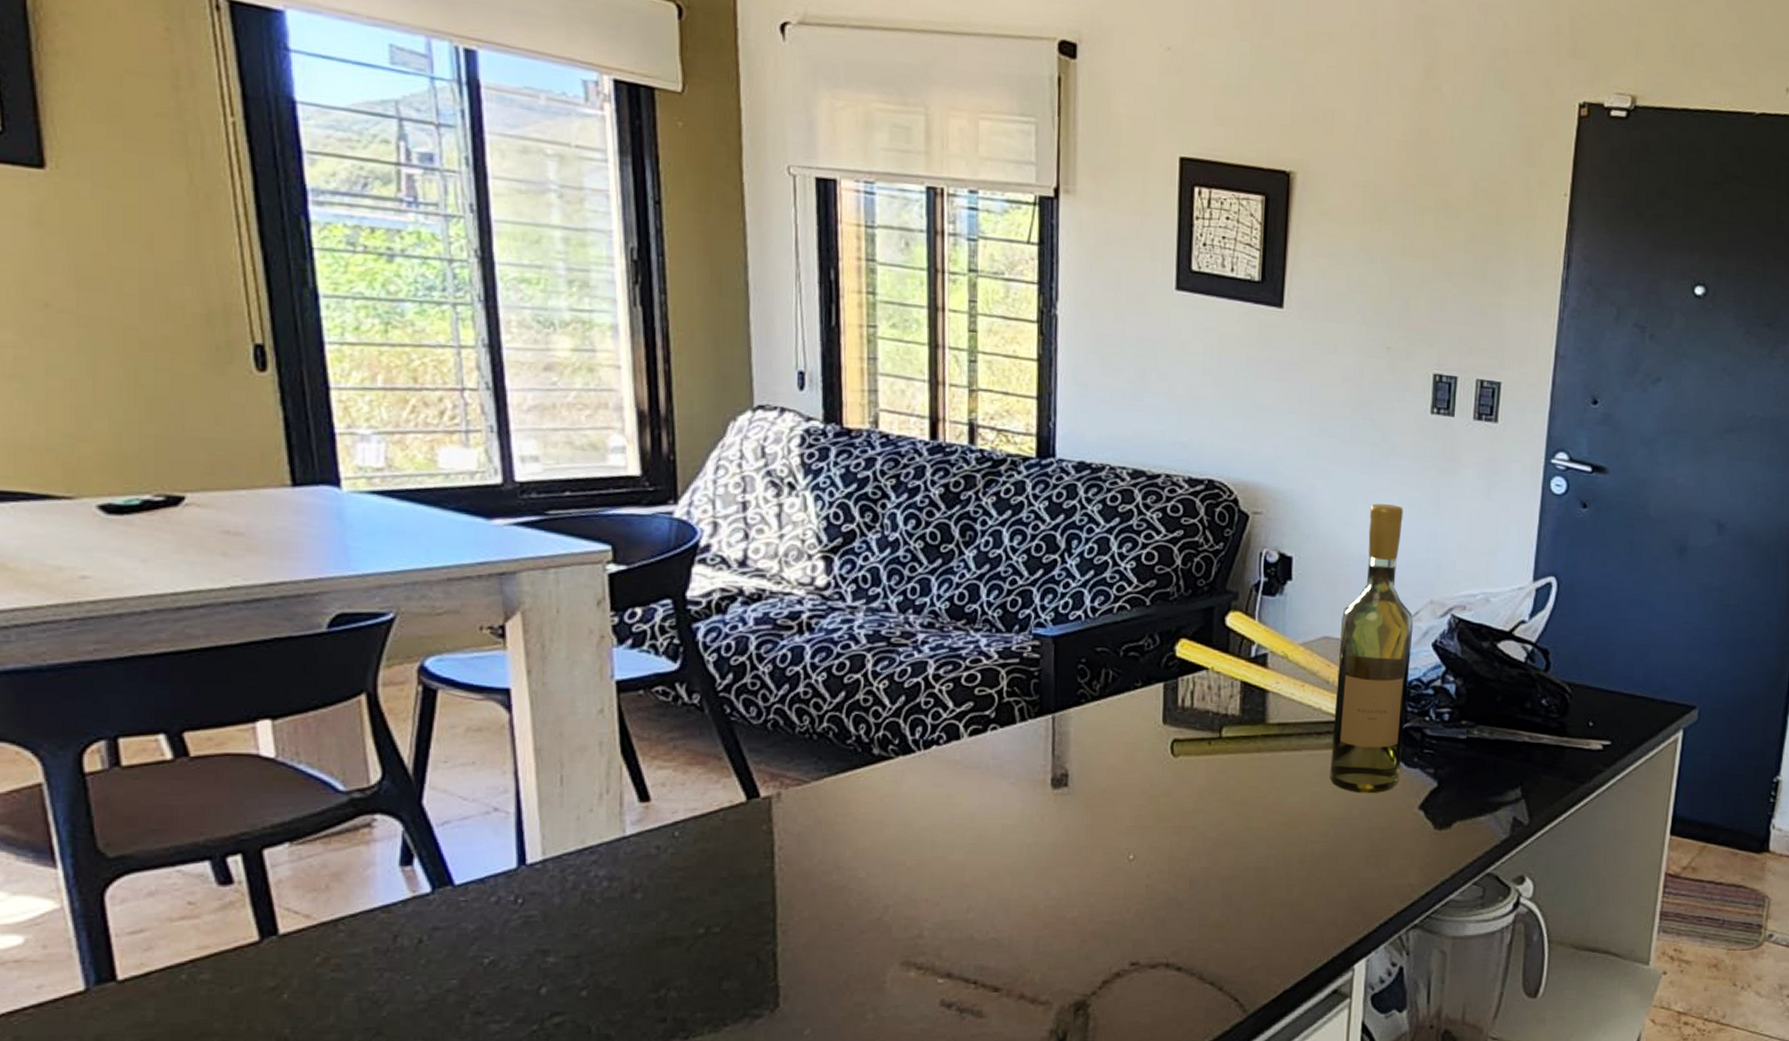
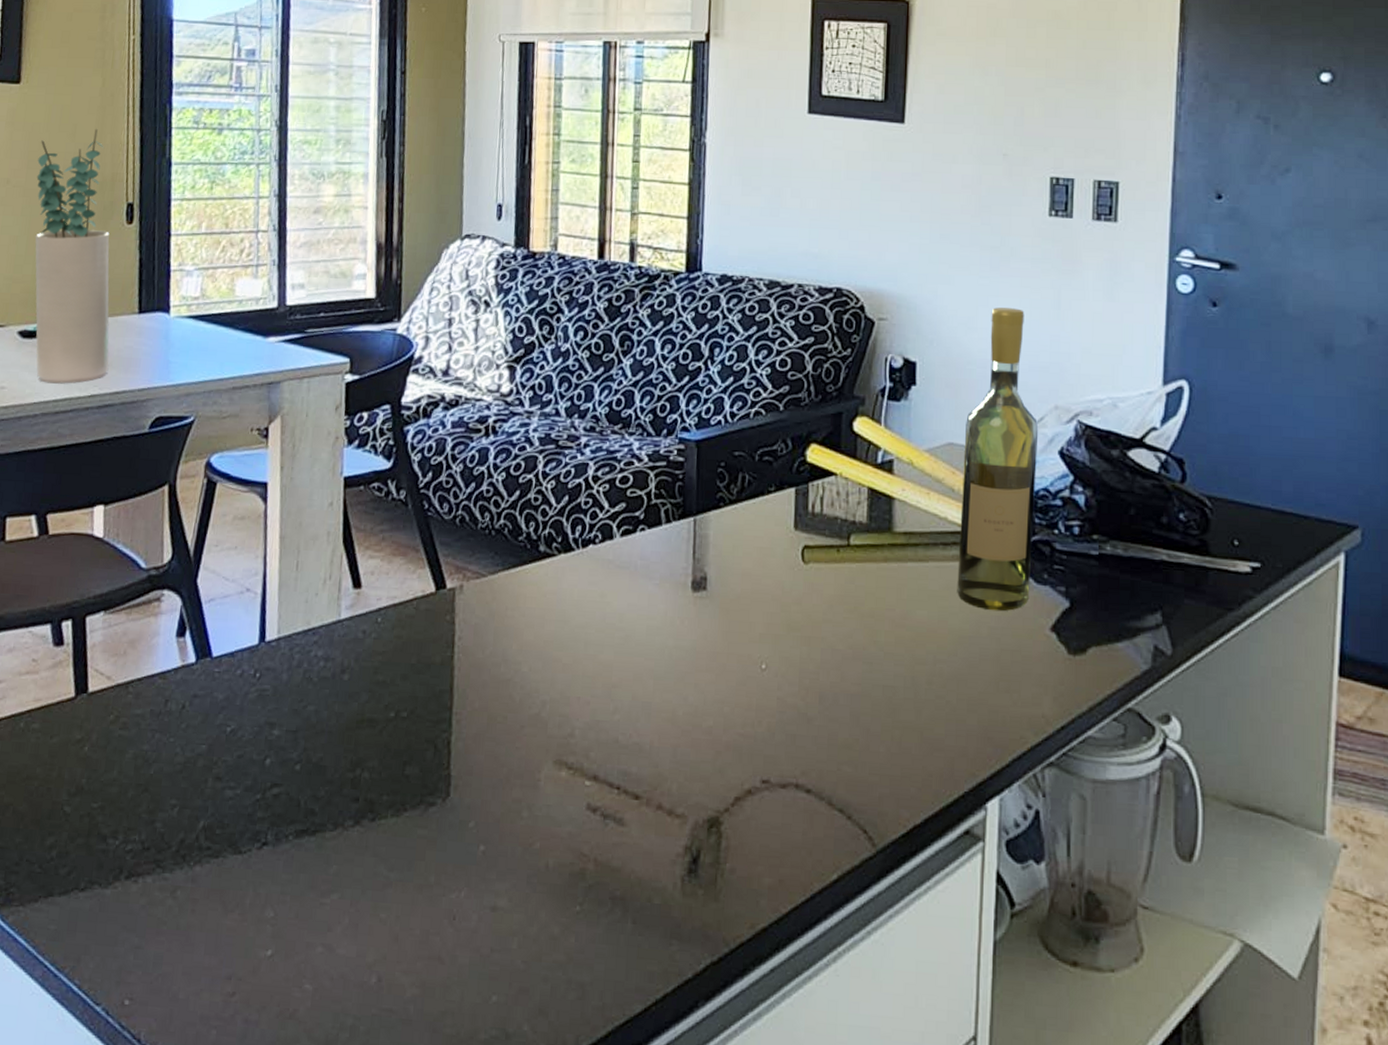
vase: none [94,240,254,573] -> present [35,128,110,384]

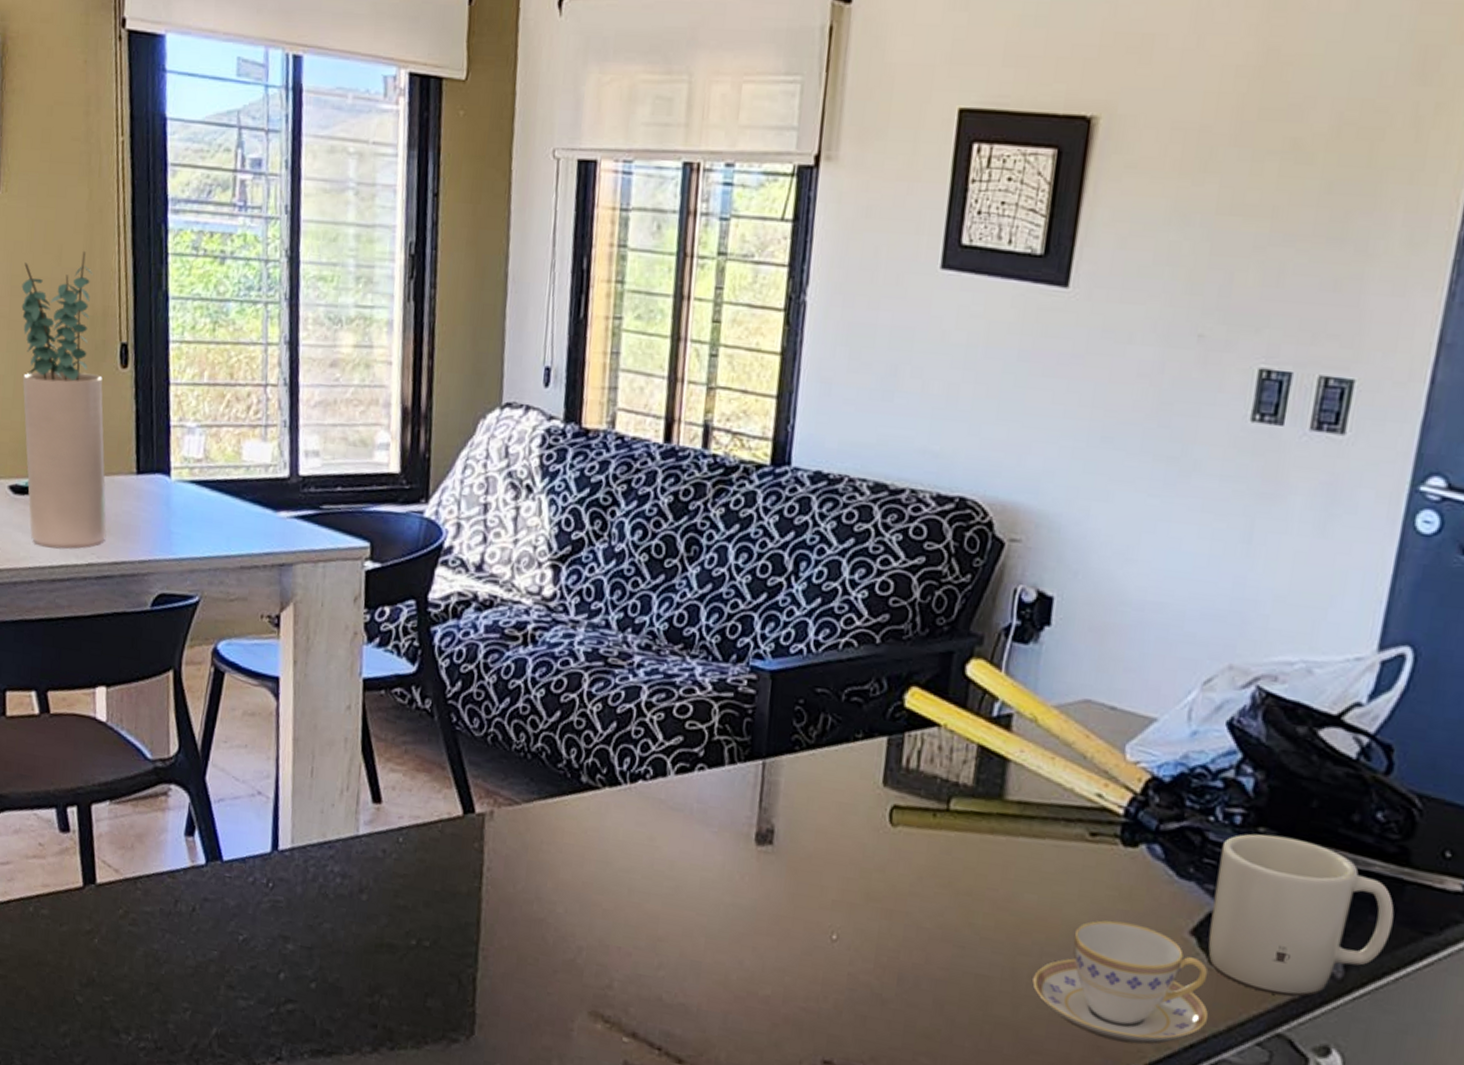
teacup: none [930,626,1073,732] -> present [1032,920,1209,1044]
bottle: present [957,307,1039,612] -> none [1077,535,1204,906]
mug: none [1065,540,1203,676] -> present [1208,833,1395,997]

